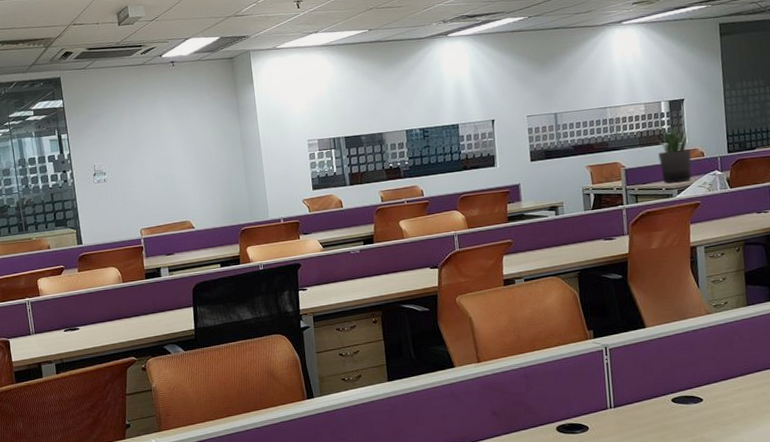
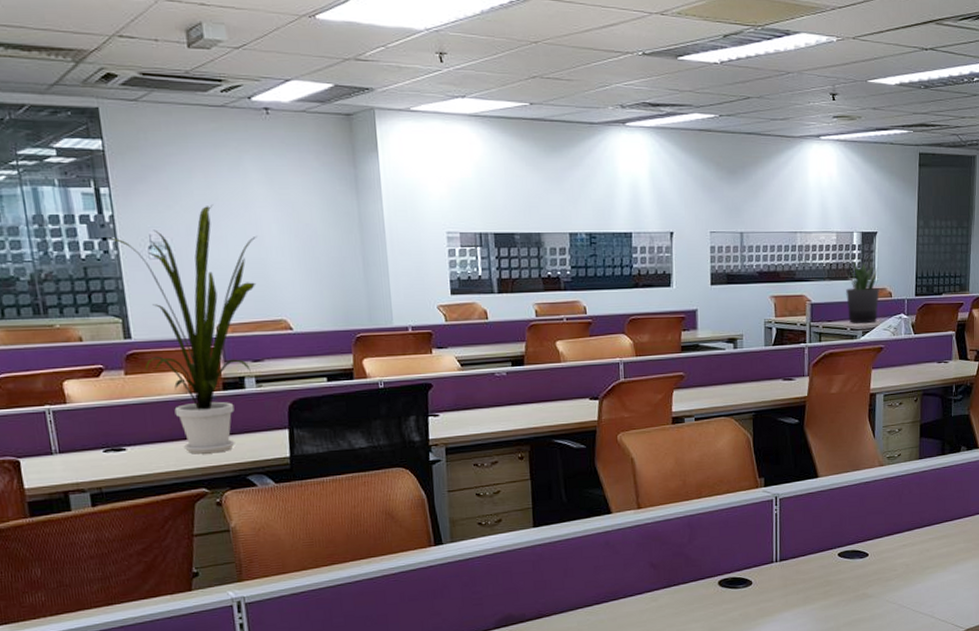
house plant: none [65,138,168,330] -> present [105,204,258,454]

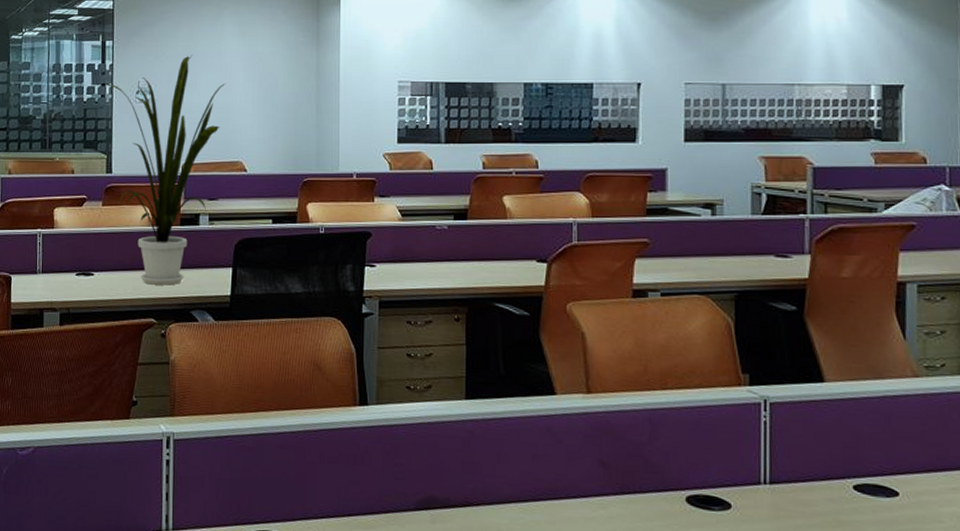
planter: present [846,259,880,323] -> none [861,117,909,194]

